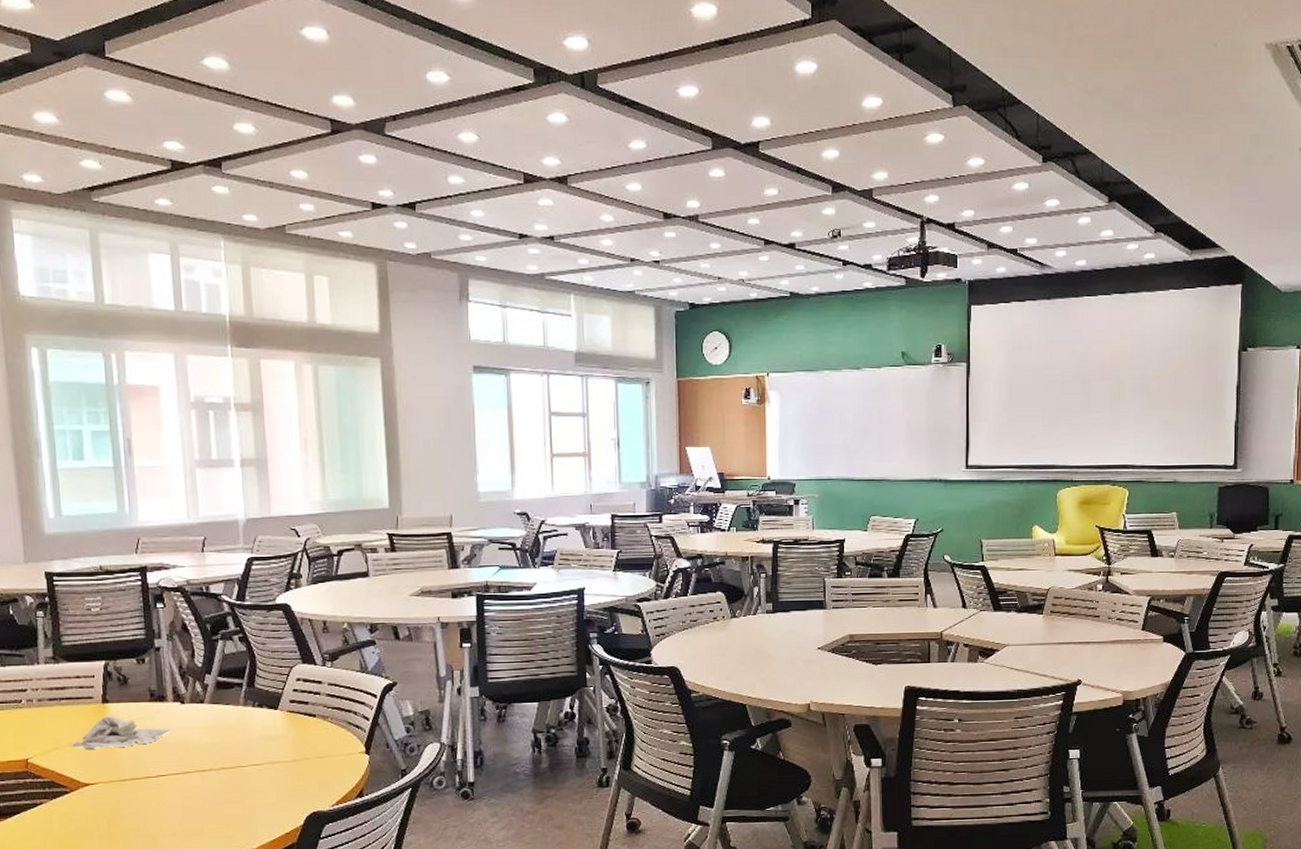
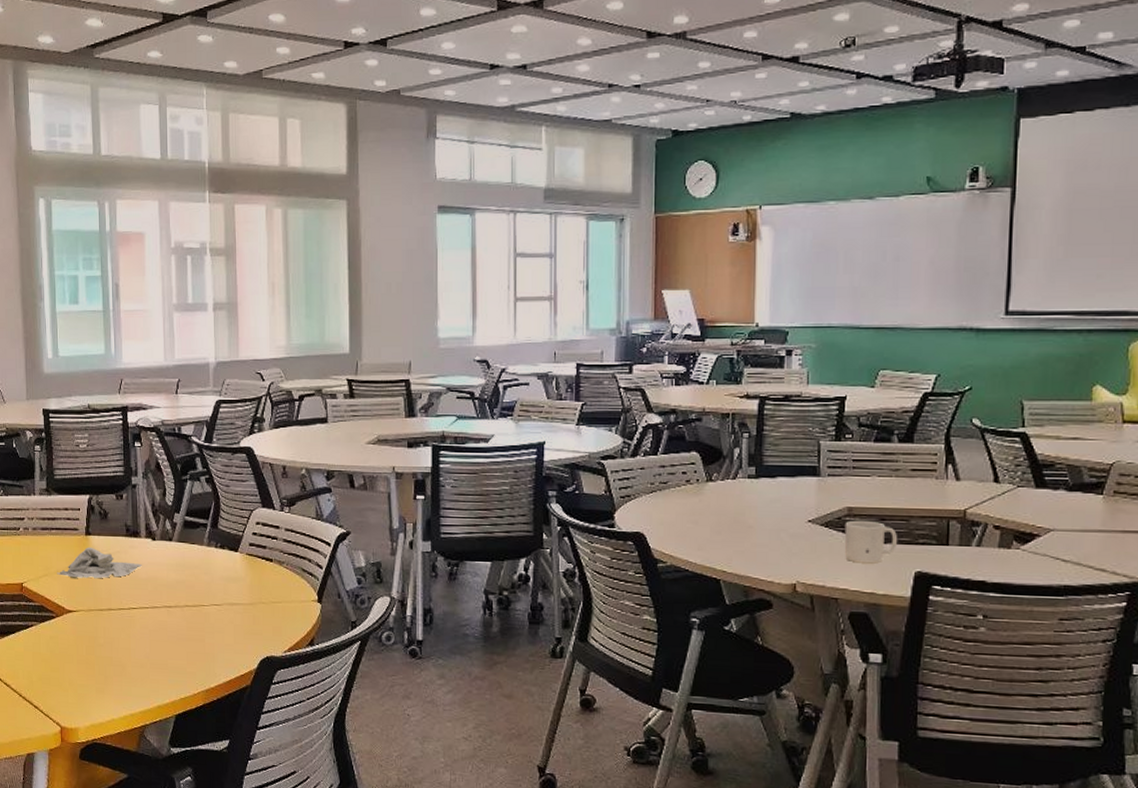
mug: none [848,645,891,682] -> present [844,520,898,564]

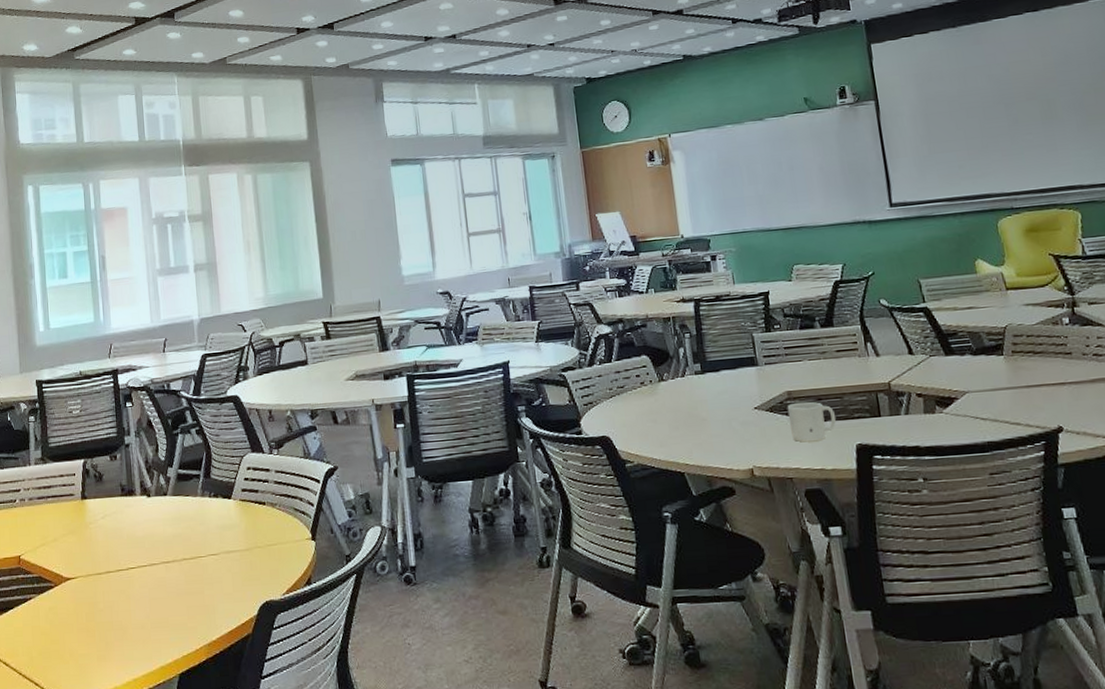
tissue: present [57,547,143,579] -> none [54,511,139,546]

